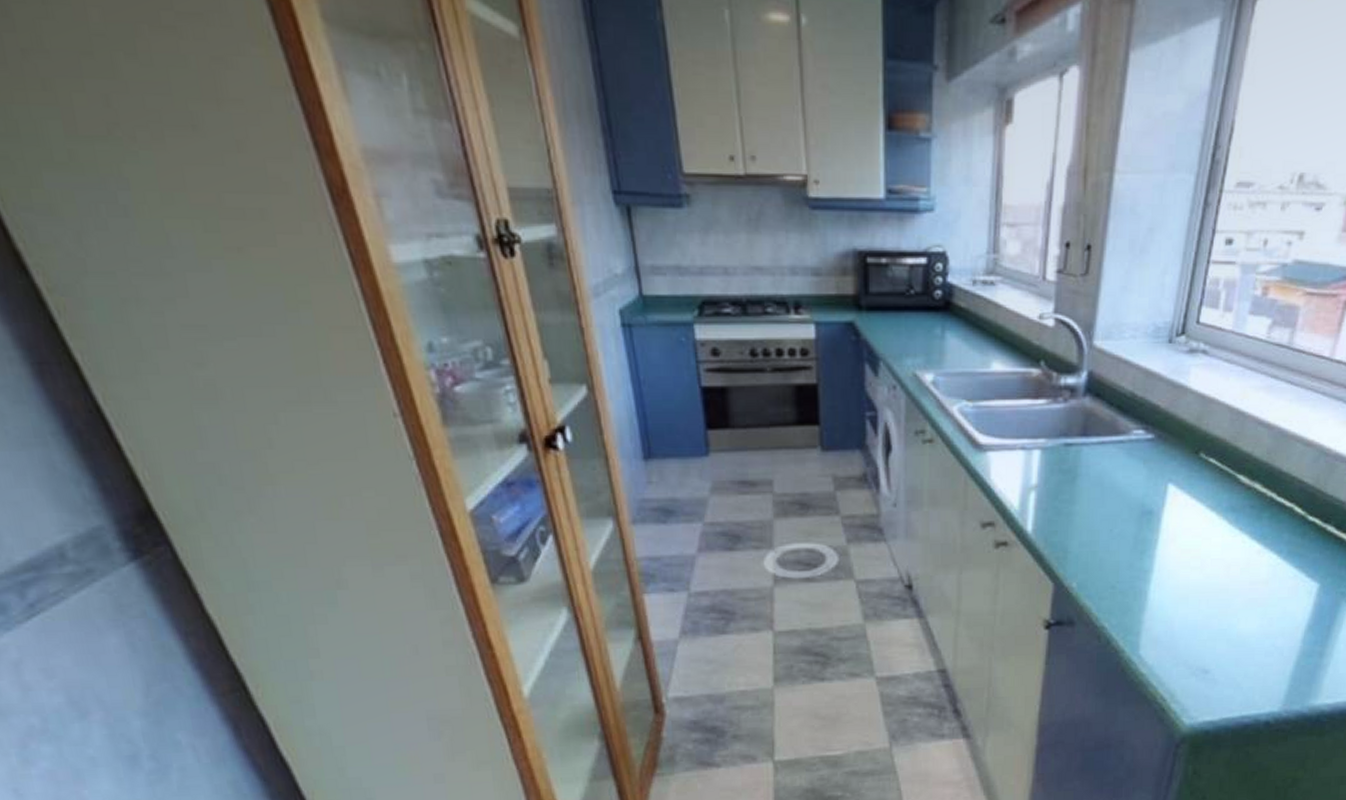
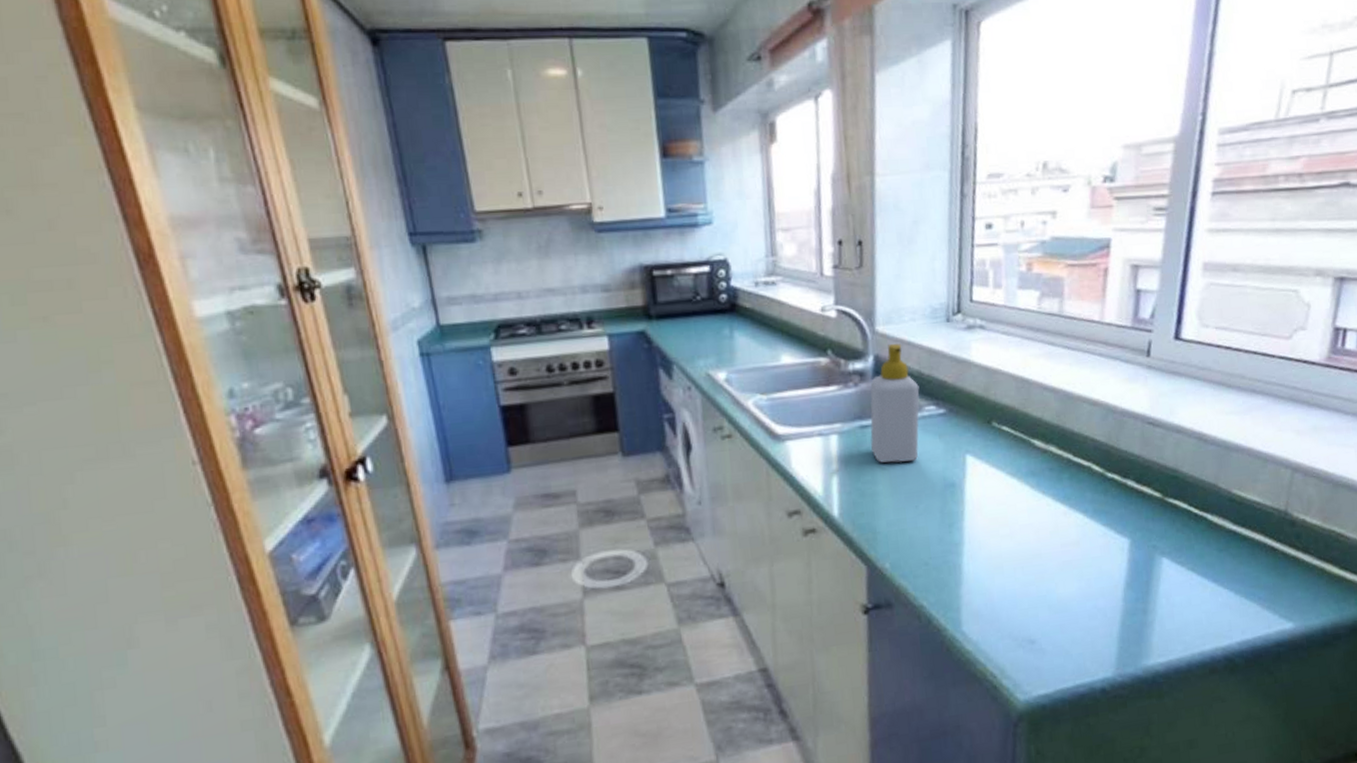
soap bottle: none [1072,360,1130,484] -> present [870,343,920,463]

